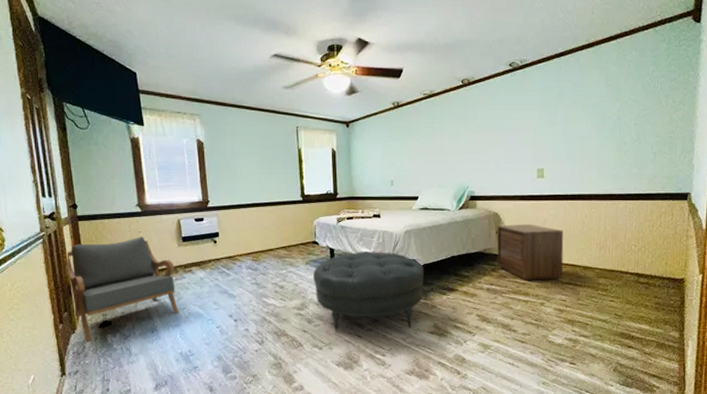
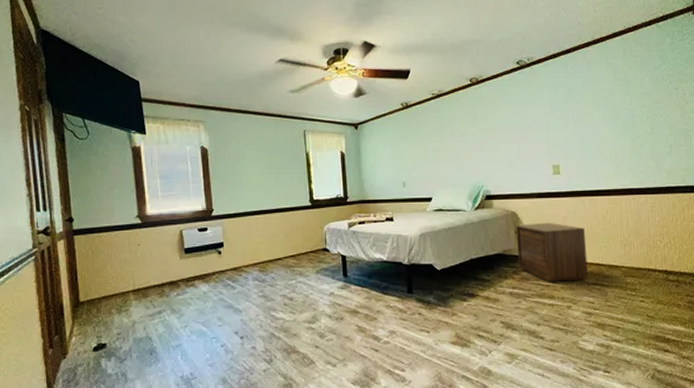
armchair: present [65,237,179,342] -> none [59,250,180,369]
ottoman: present [312,251,425,332] -> none [323,257,443,347]

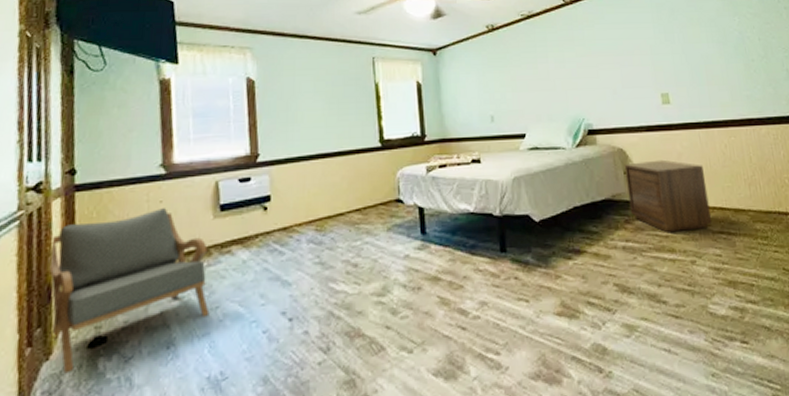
armchair: none [59,250,180,369] -> present [48,208,210,374]

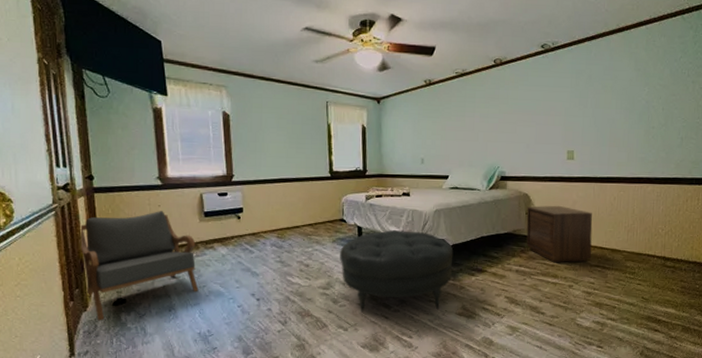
ottoman: none [396,207,543,325] -> present [339,230,454,313]

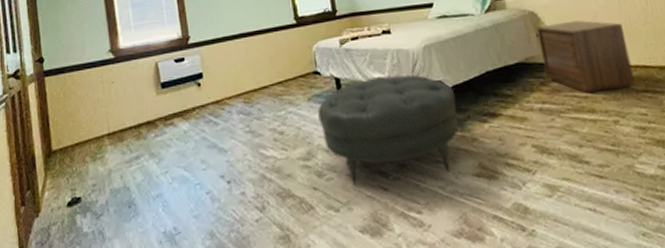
armchair: present [79,211,199,321] -> none [30,88,161,228]

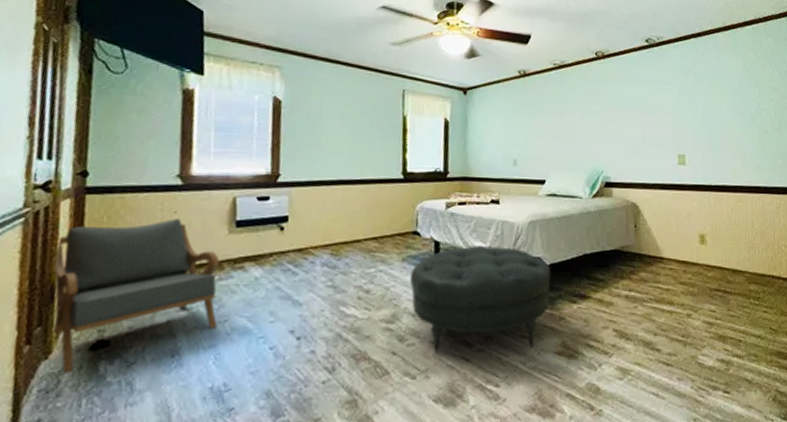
armchair: none [30,88,161,228] -> present [49,219,220,374]
nightstand: present [536,20,634,93] -> none [635,217,710,286]

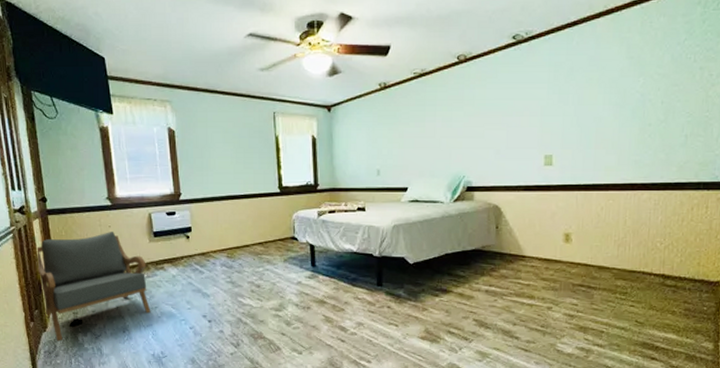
ottoman: present [409,246,551,354] -> none [291,248,415,336]

